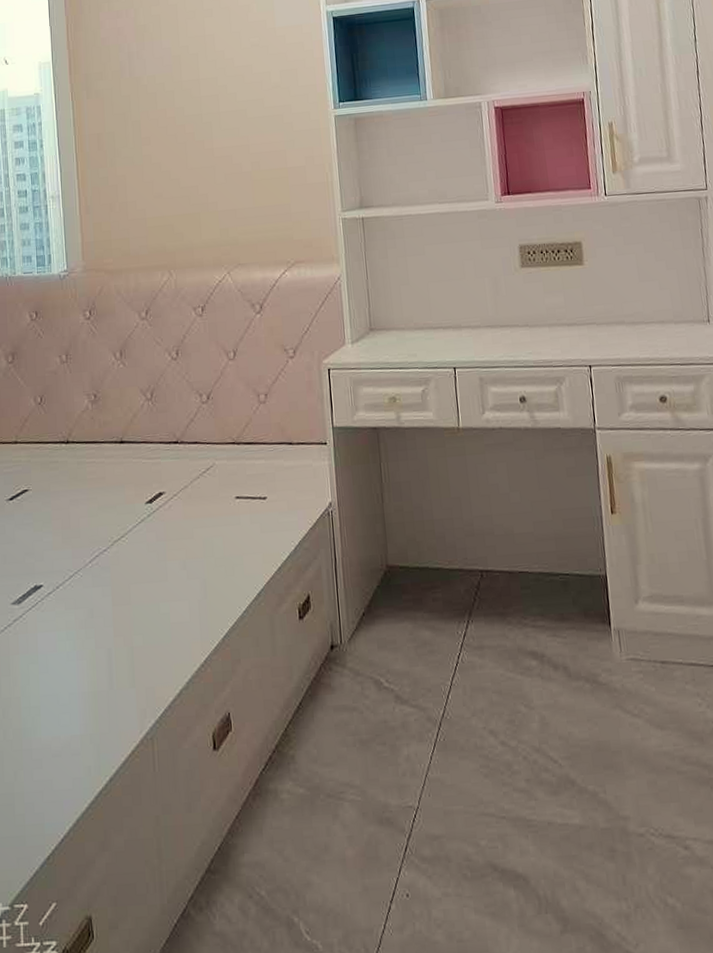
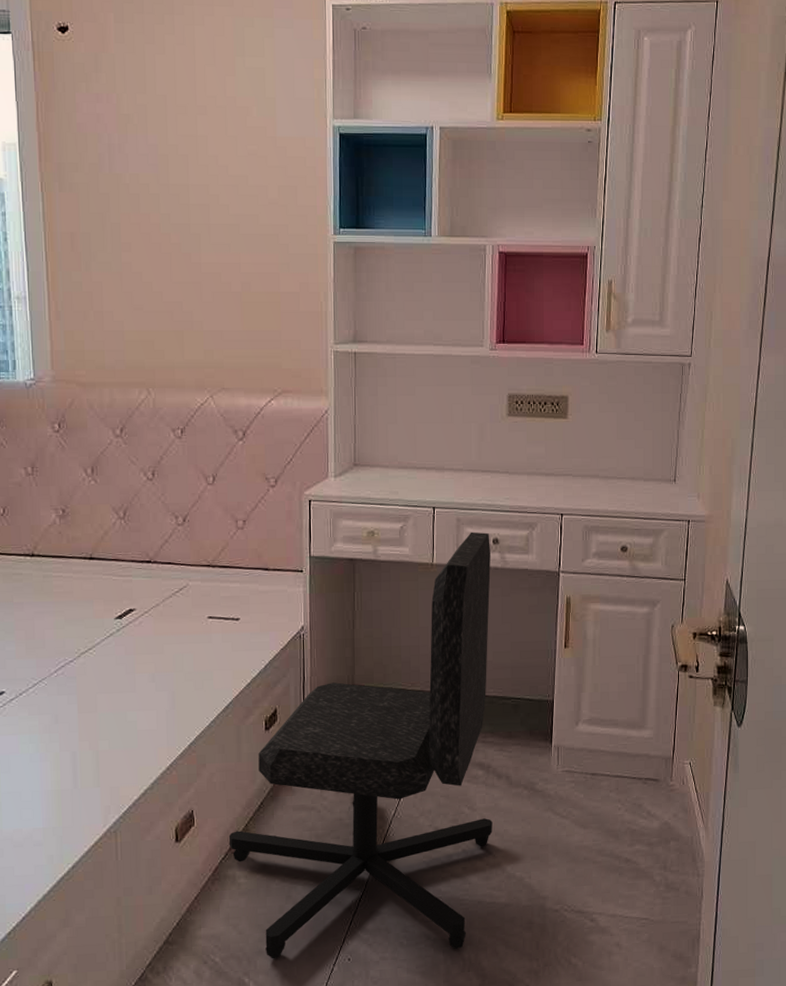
chair: none [268,391,555,894] -> present [229,532,493,959]

